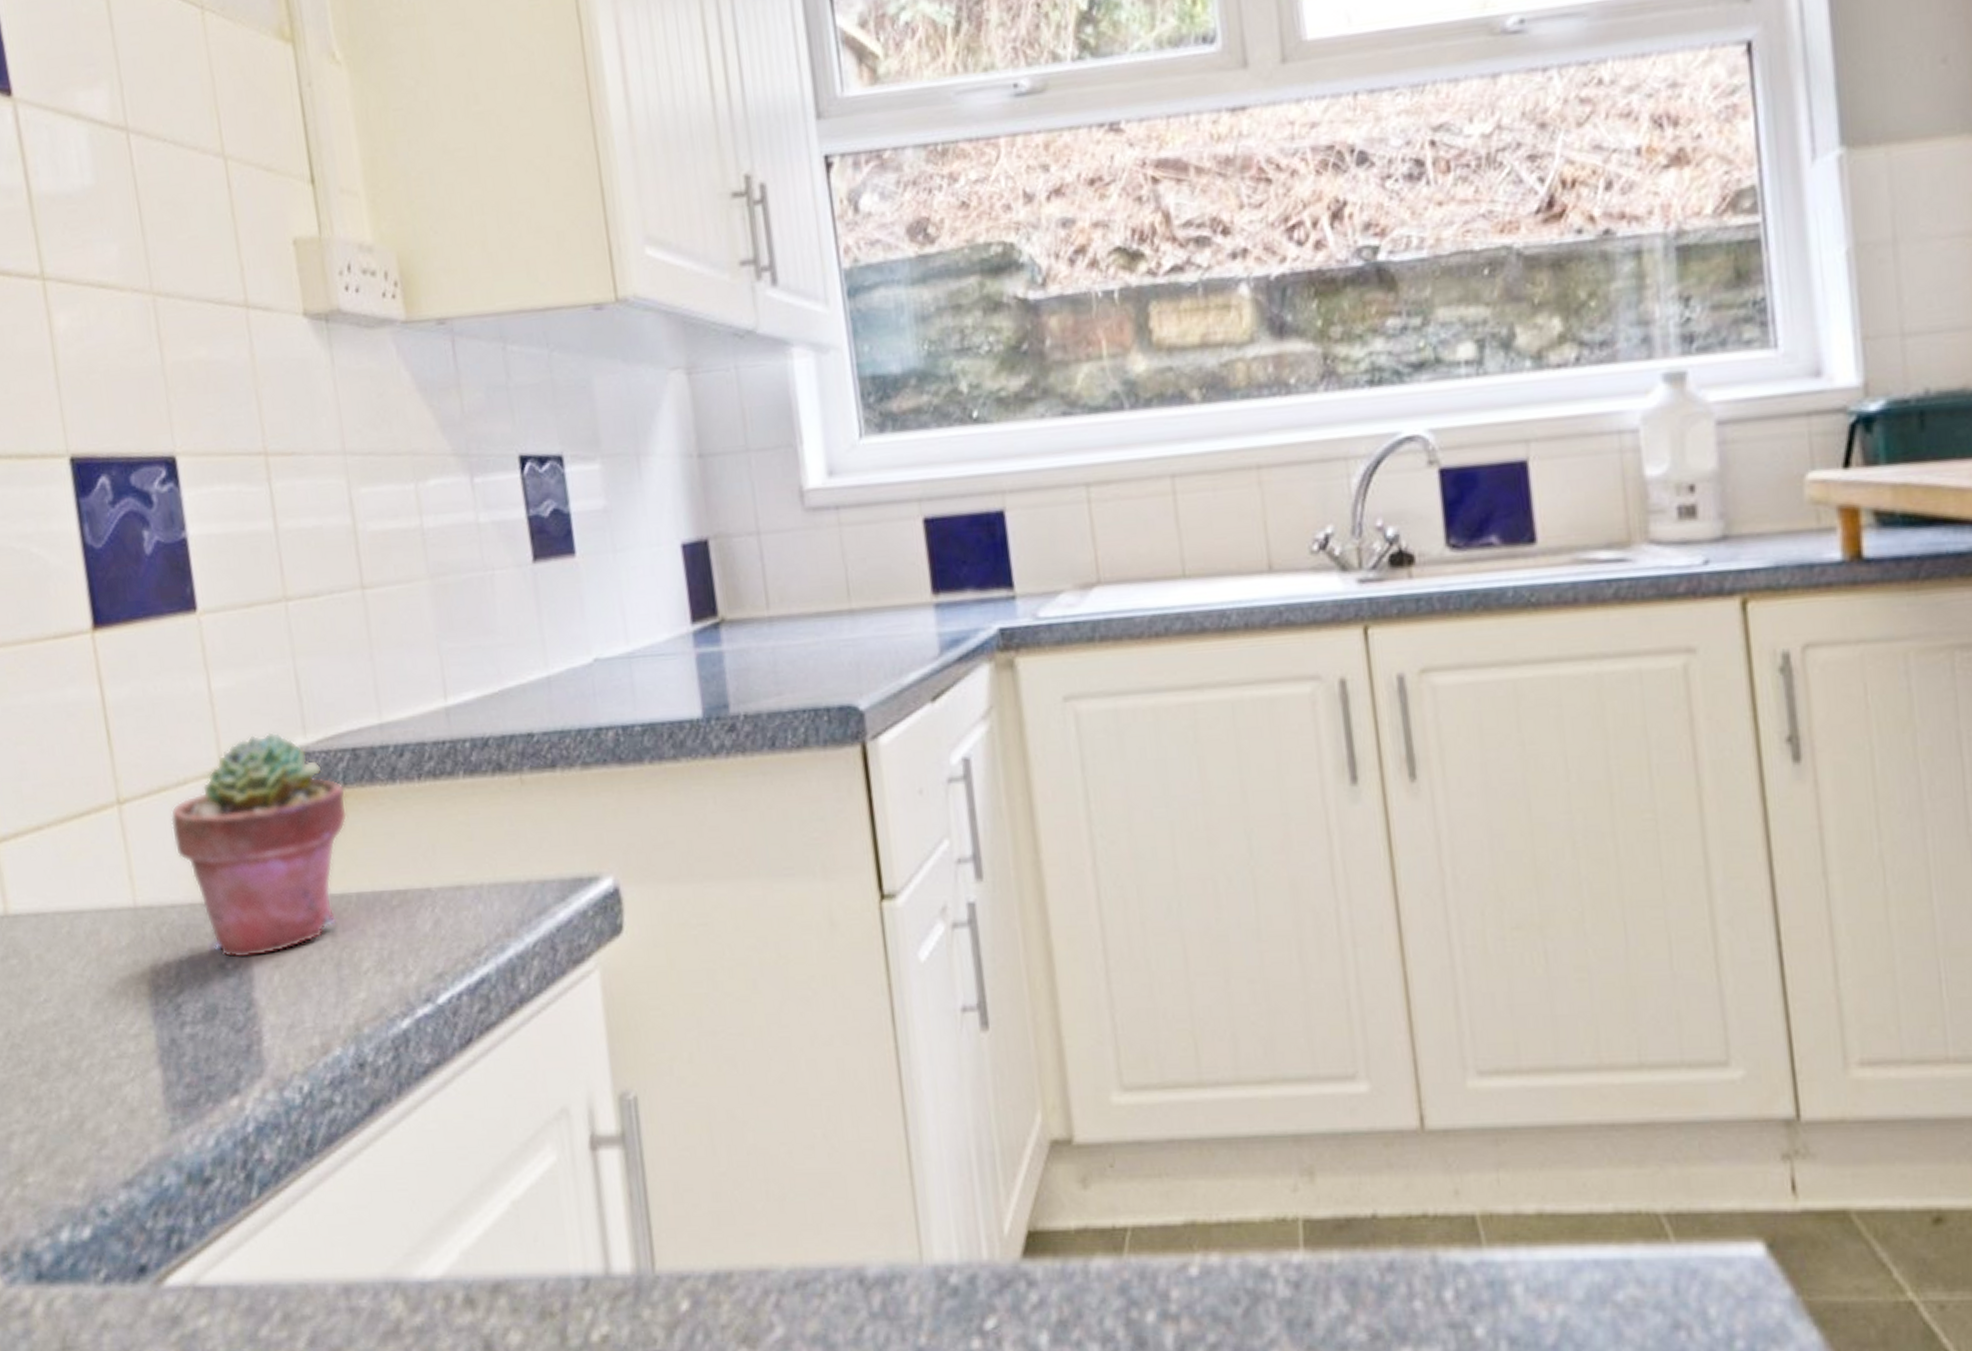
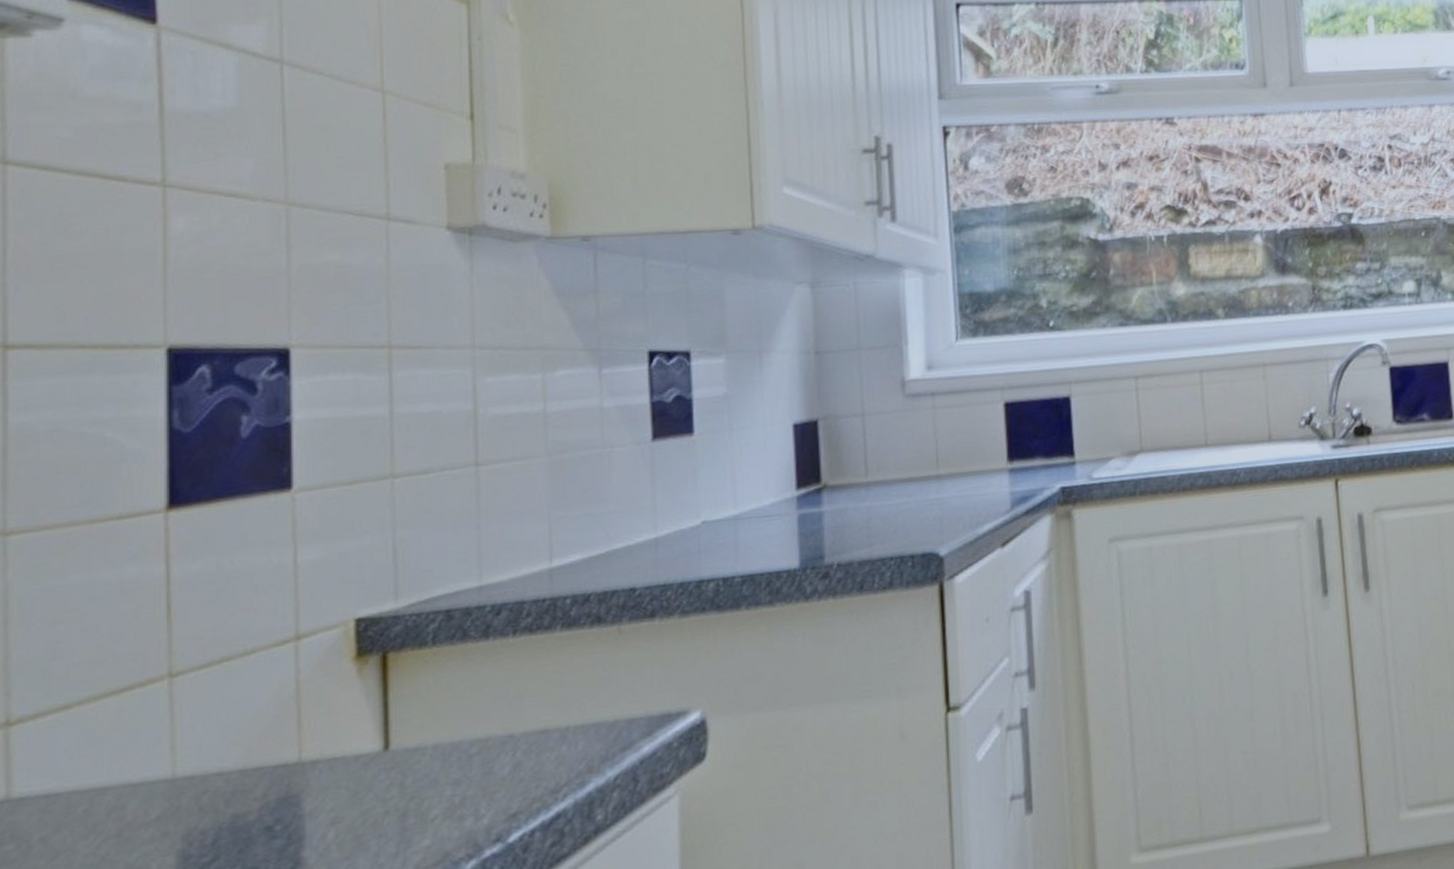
potted succulent: present [170,732,348,958] -> none [231,599,434,820]

